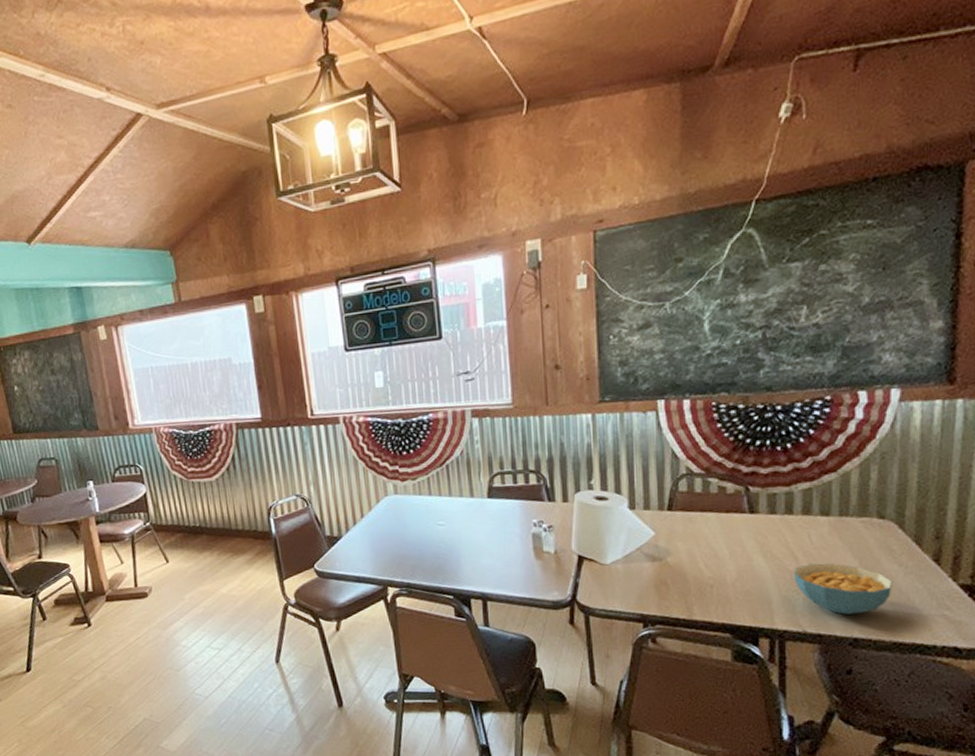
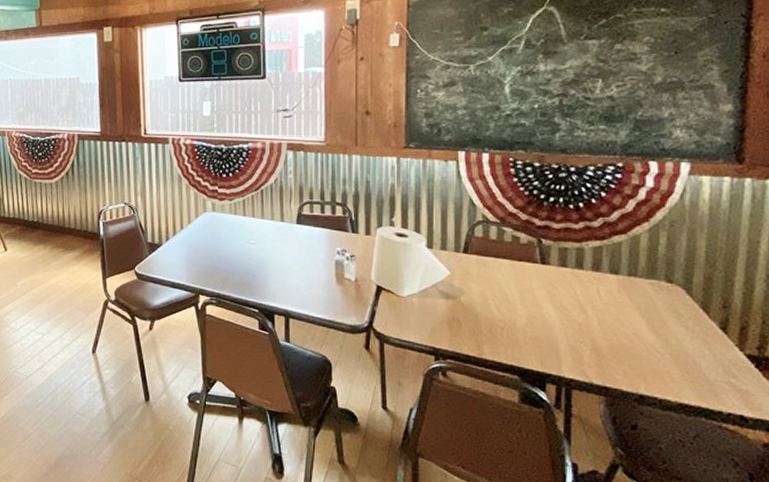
cereal bowl: present [794,563,893,615] -> none [582,318,680,372]

